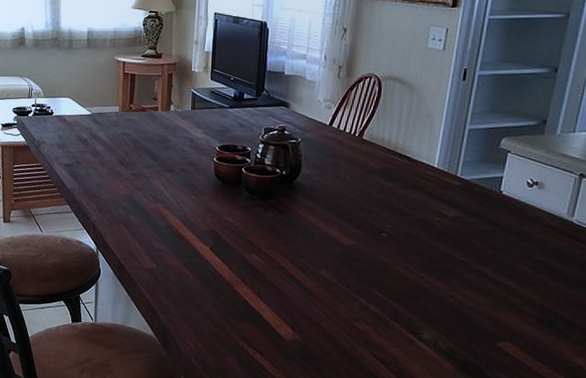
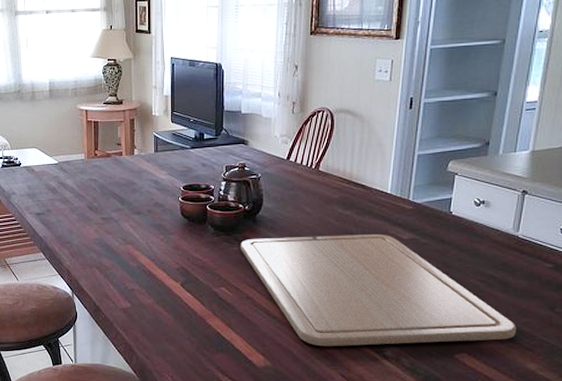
chopping board: none [275,205,566,331] -> present [241,233,517,347]

